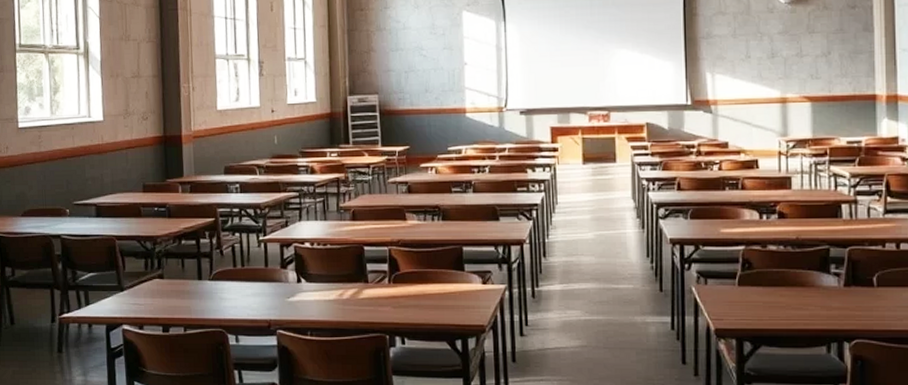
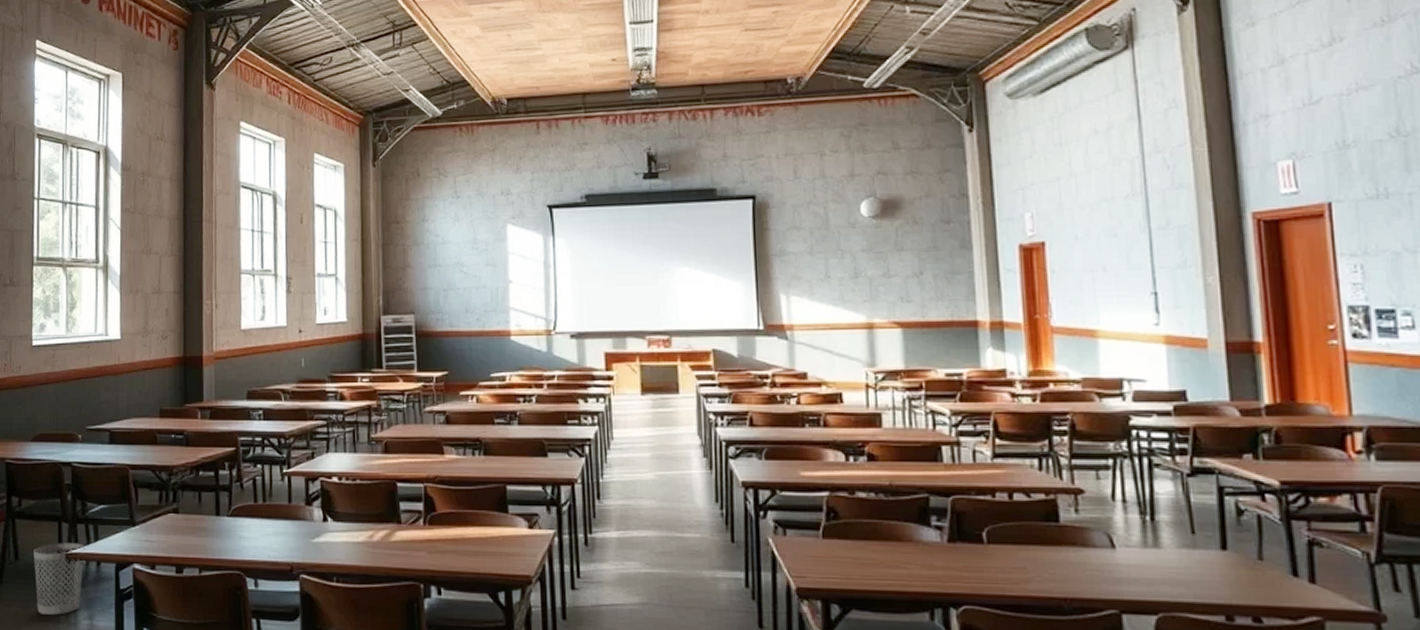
wastebasket: none [28,308,77,373] -> present [34,543,85,615]

